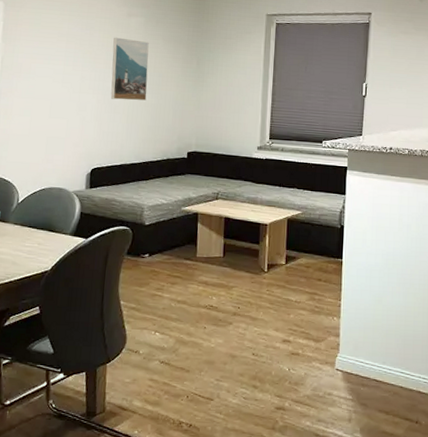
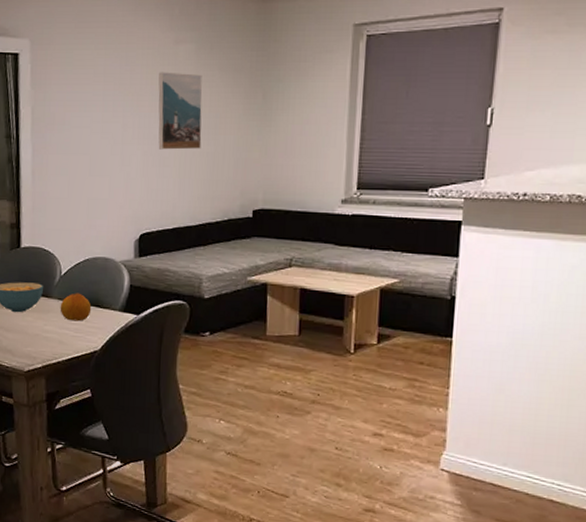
fruit: none [15,218,45,244] -> present [60,293,92,322]

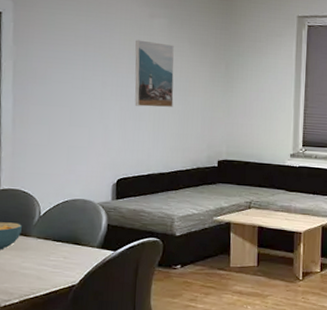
fruit: present [60,293,92,322] -> none [38,231,70,258]

